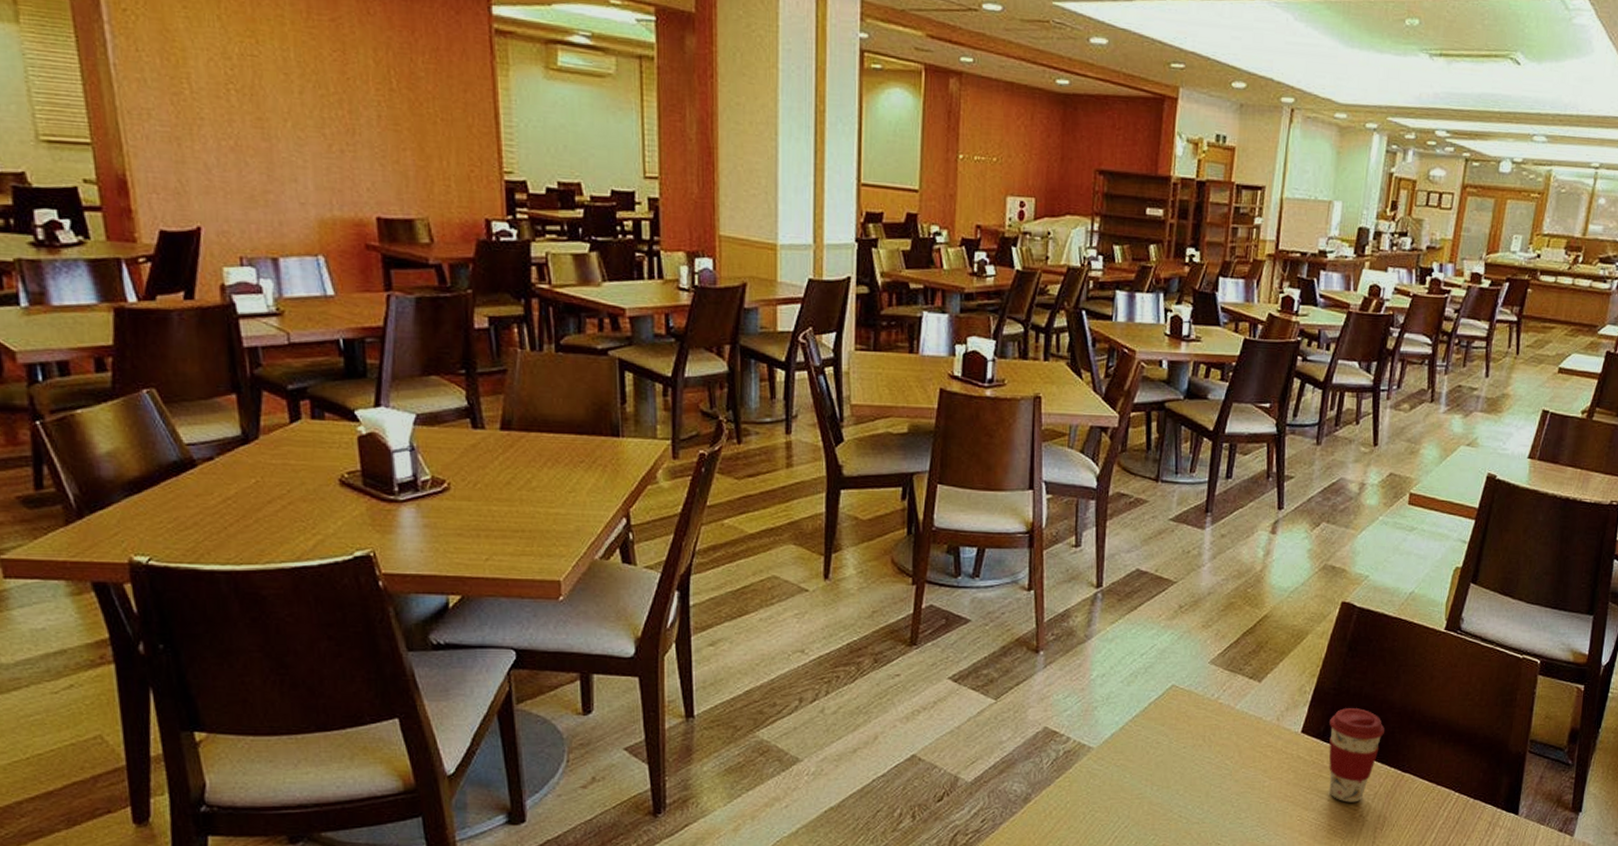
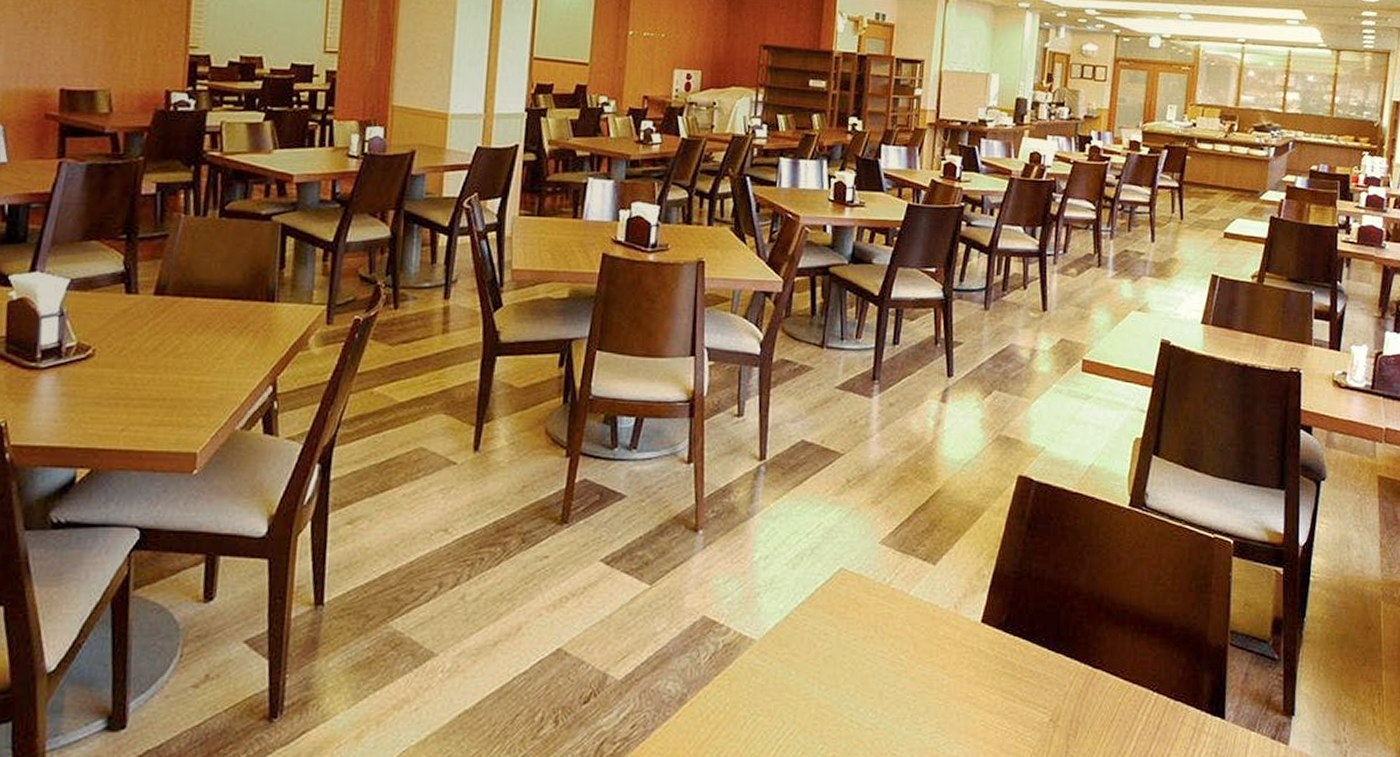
coffee cup: present [1329,708,1384,803] -> none [1011,594,1071,704]

